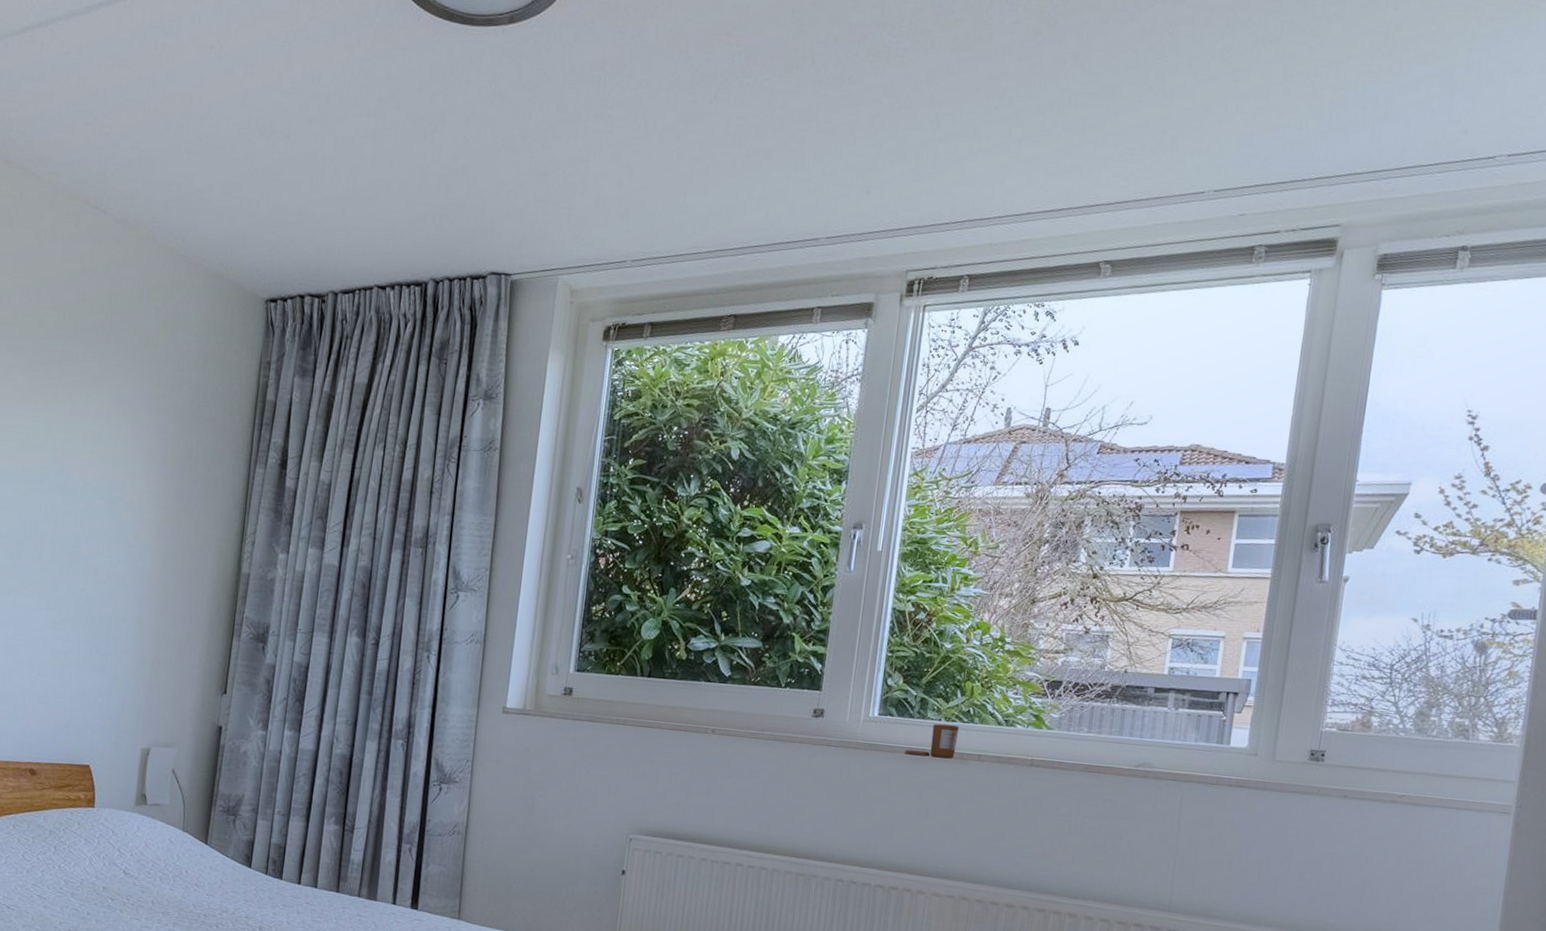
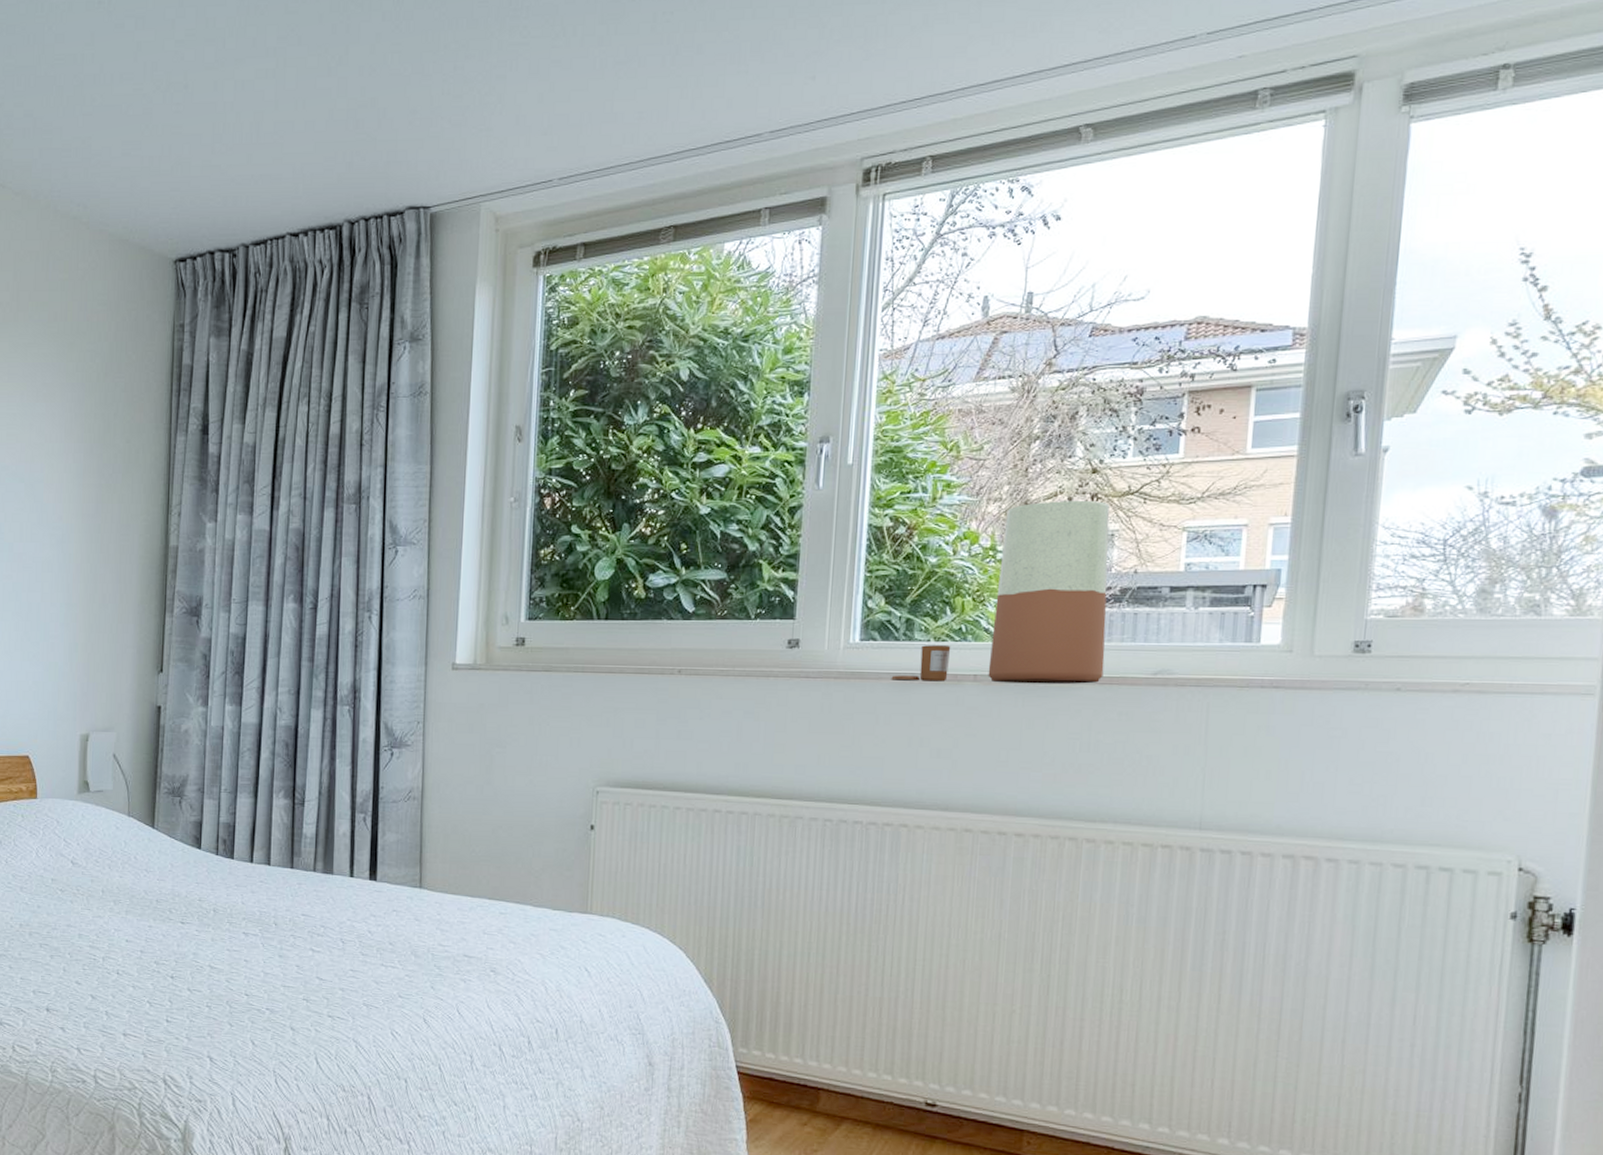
vase: none [990,600,1106,771] -> present [988,501,1110,685]

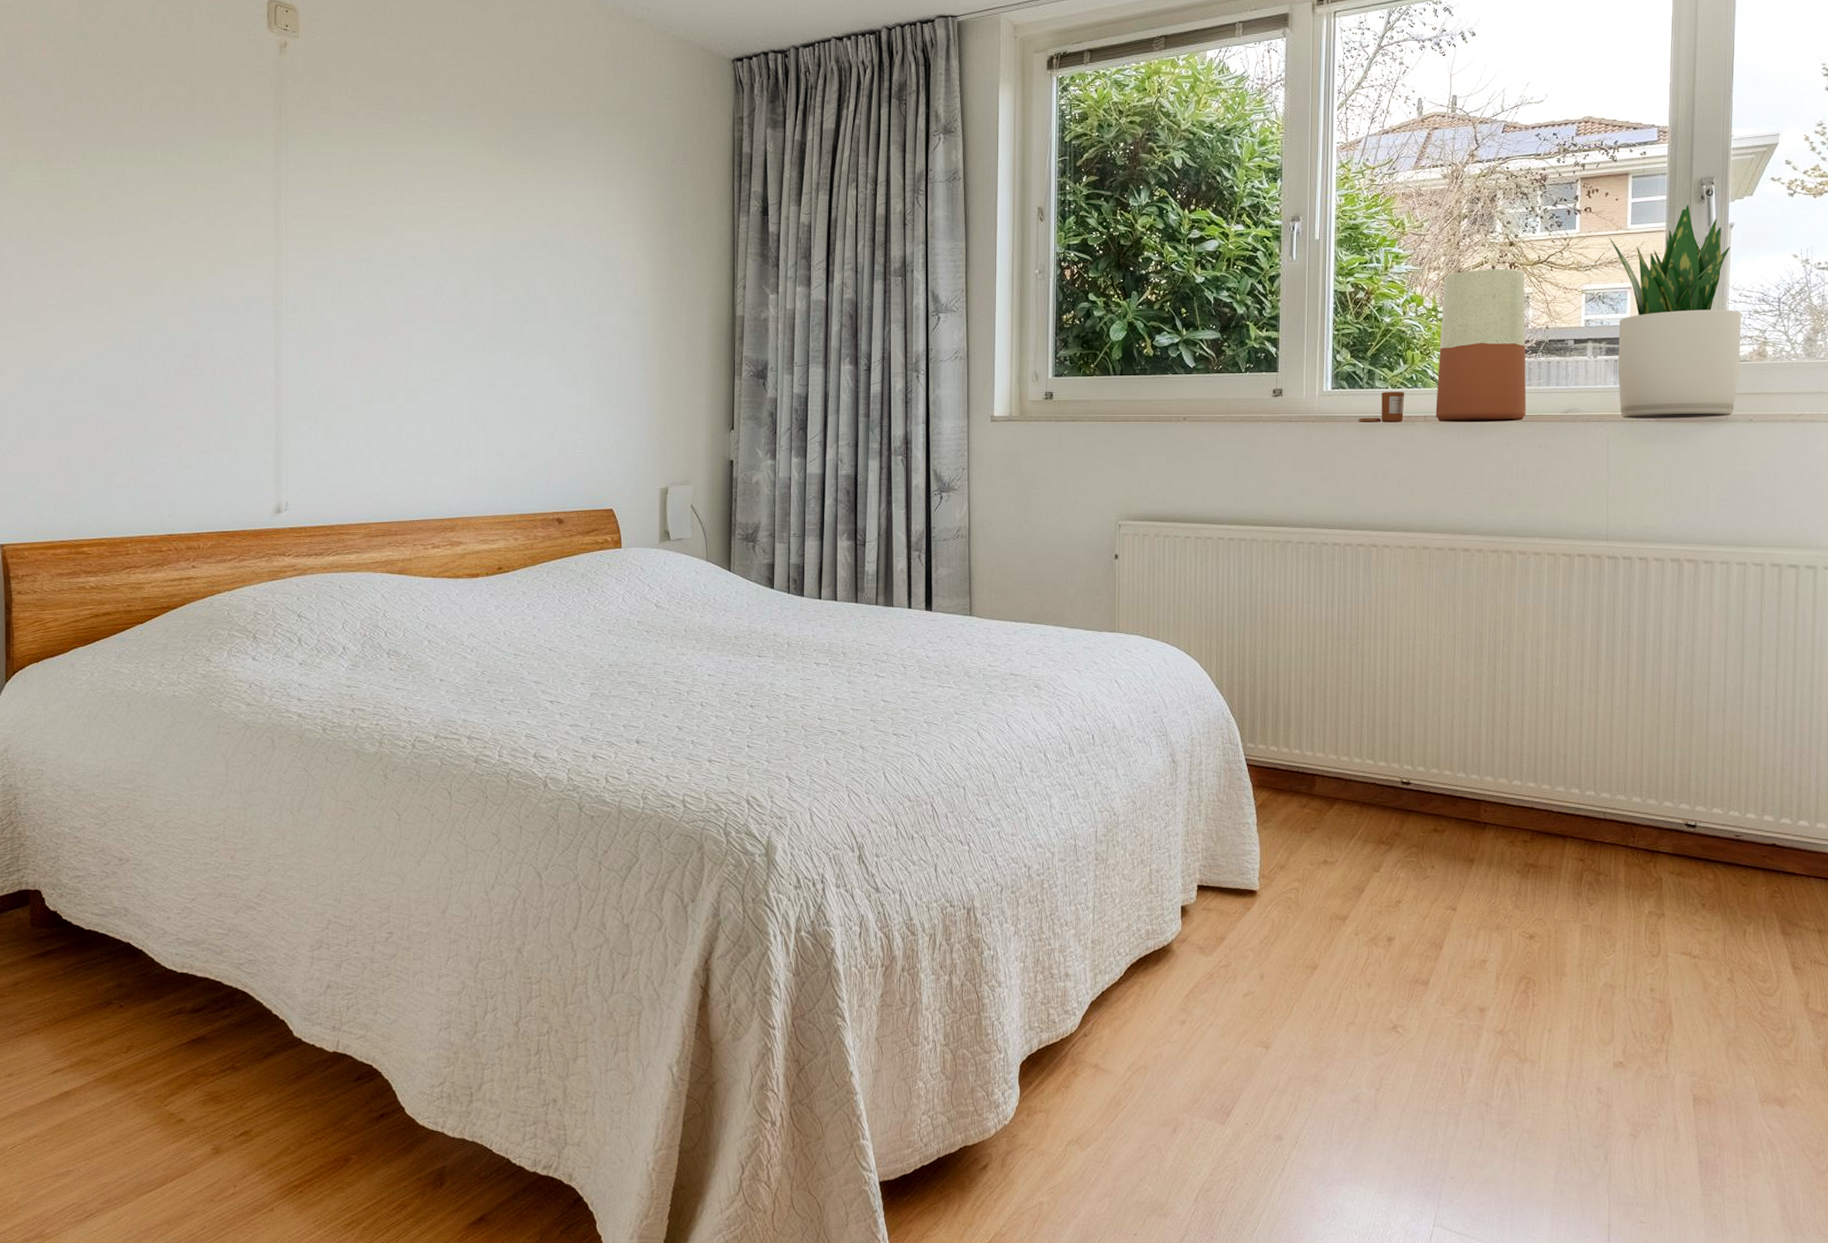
planter: none [1221,424,1393,686] -> present [1609,205,1741,419]

